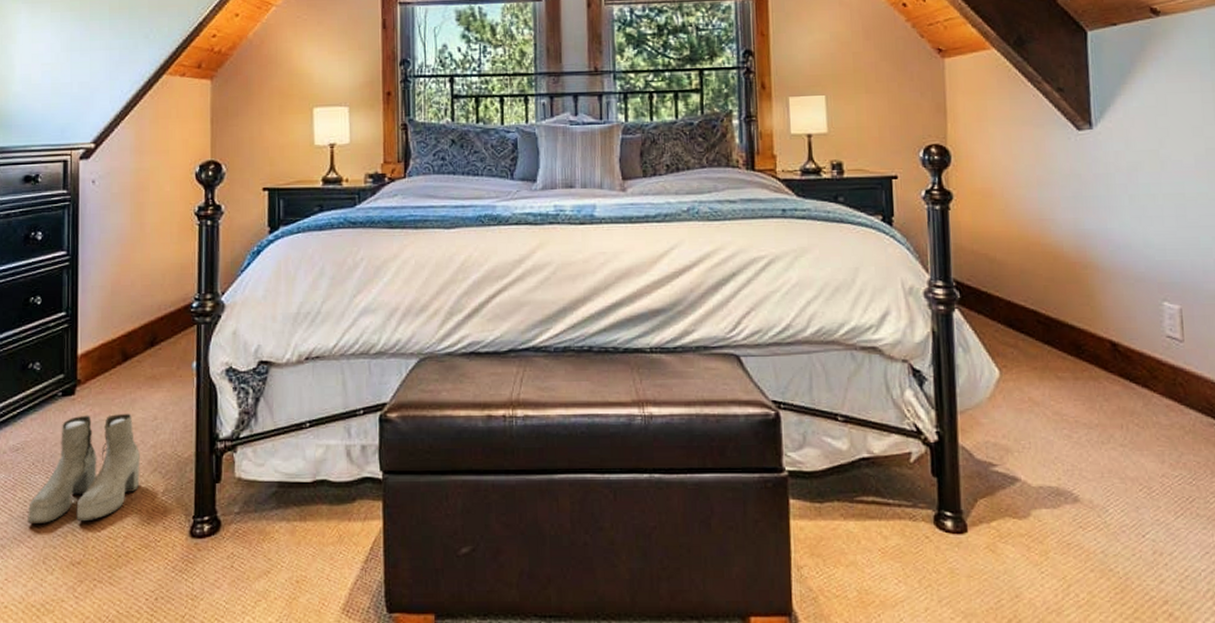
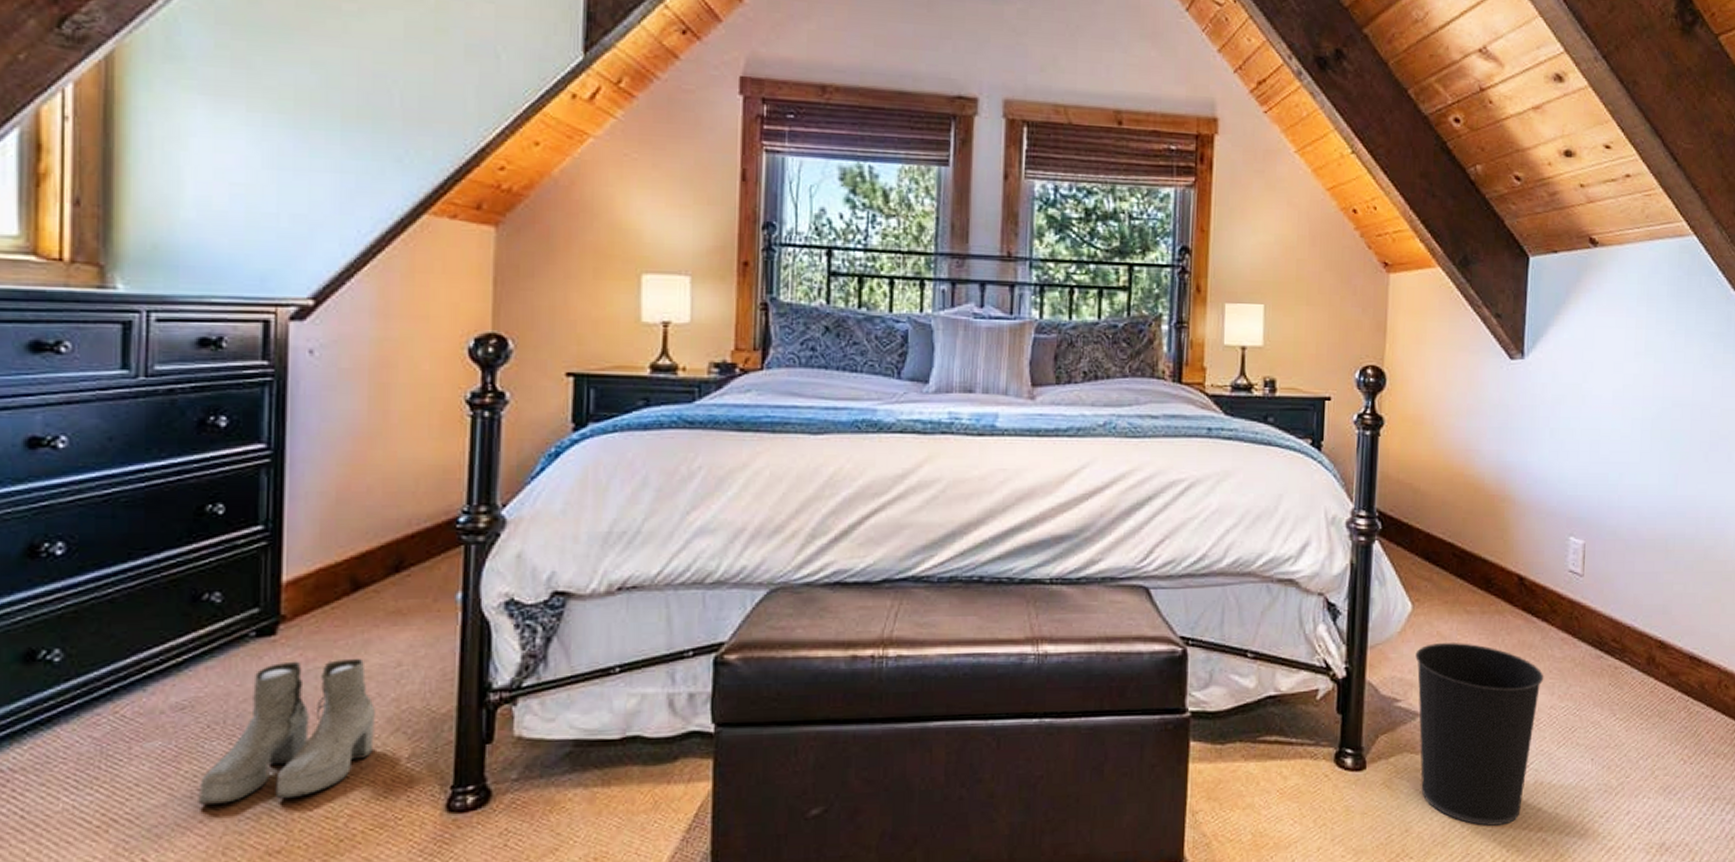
wastebasket: none [1008,409,1152,596] -> present [1415,643,1544,826]

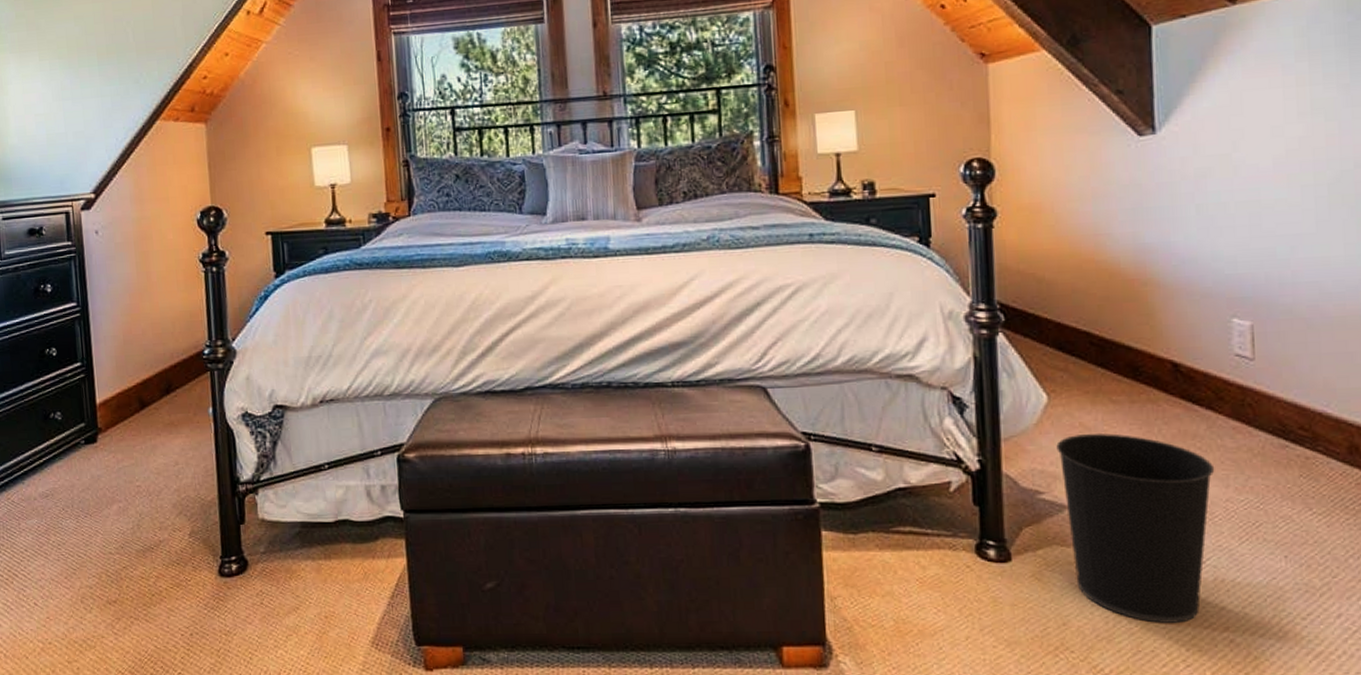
boots: present [198,658,375,806] -> none [62,459,167,567]

